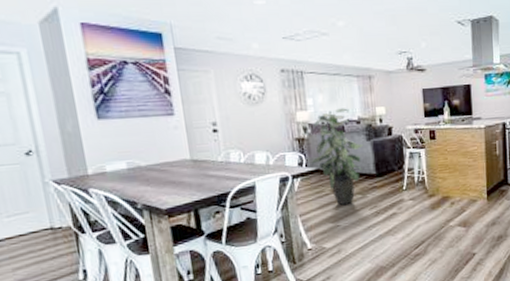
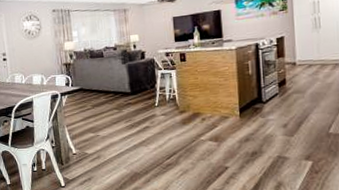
indoor plant: present [311,108,364,206] -> none [76,37,120,119]

